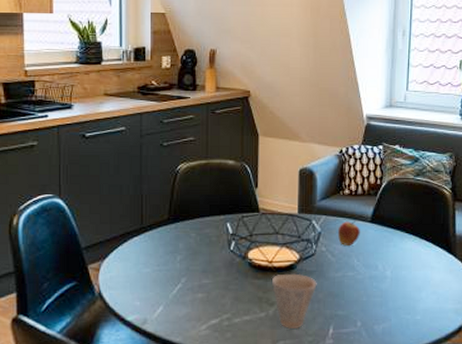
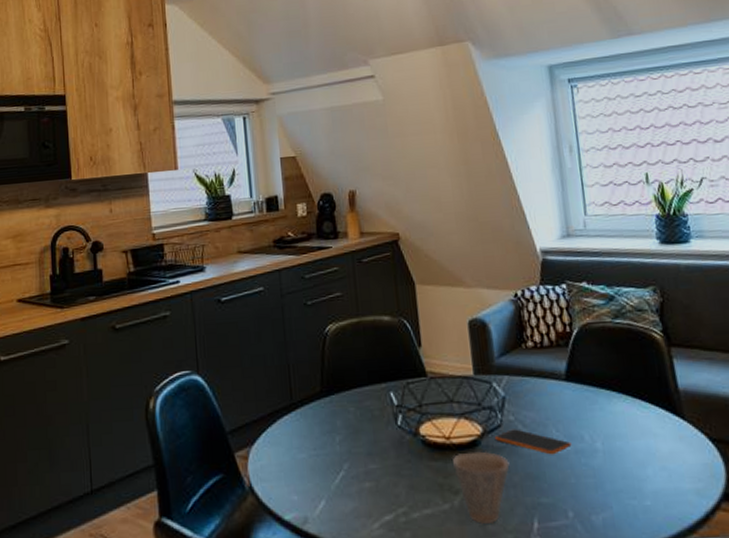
smartphone: none [308,258,368,279] -> present [494,429,572,455]
fruit: present [337,220,360,247] -> none [525,379,555,413]

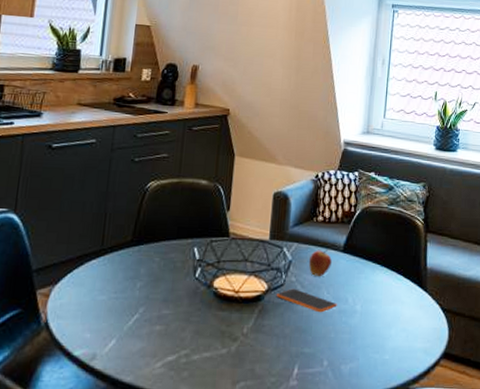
cup: present [453,451,510,524] -> none [237,305,284,367]
fruit: none [525,379,555,413] -> present [308,249,332,277]

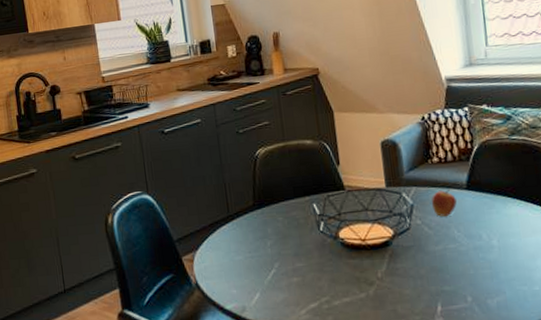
smartphone: present [276,288,337,313] -> none [403,231,471,252]

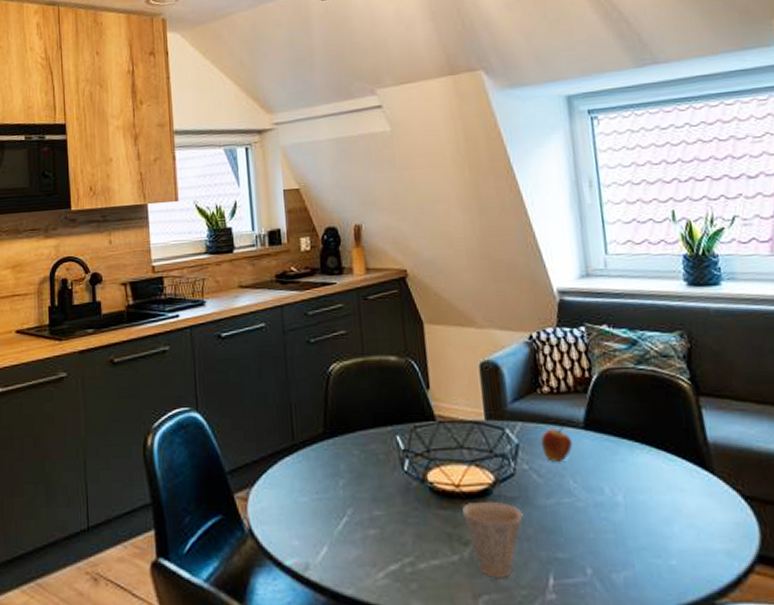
cup: none [368,249,417,308] -> present [462,501,523,577]

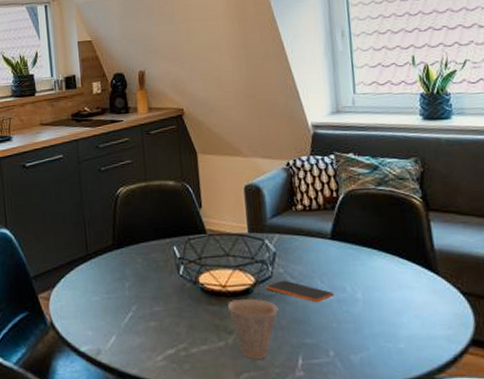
smartphone: none [507,478,591,508] -> present [265,280,335,303]
fruit: present [540,427,572,463] -> none [294,238,321,267]

